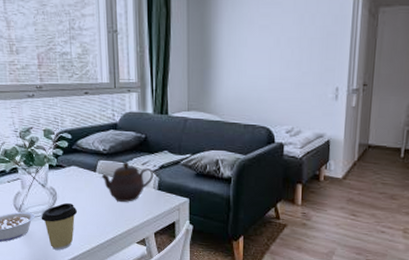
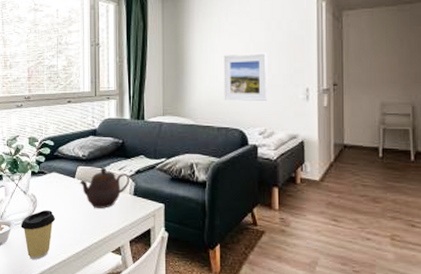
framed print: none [252,48,299,99] -> present [223,53,268,101]

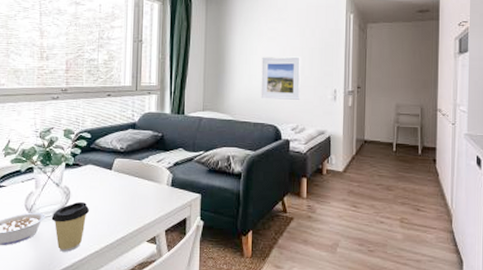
teapot: present [80,167,130,208] -> none [116,159,168,199]

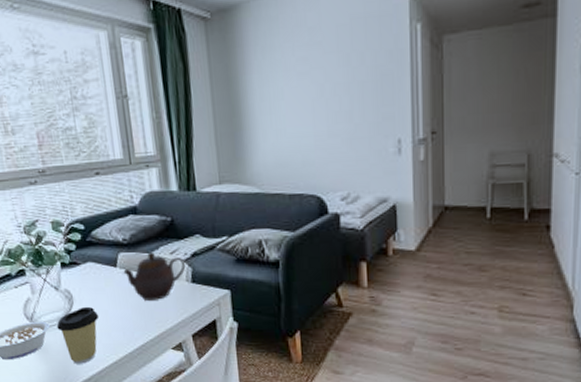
teapot: none [116,159,168,199] -> present [123,252,186,300]
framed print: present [261,56,301,100] -> none [291,96,350,161]

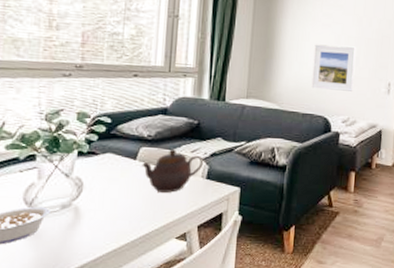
coffee cup: present [56,306,99,364] -> none [58,194,108,251]
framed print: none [291,96,350,161] -> present [311,44,357,92]

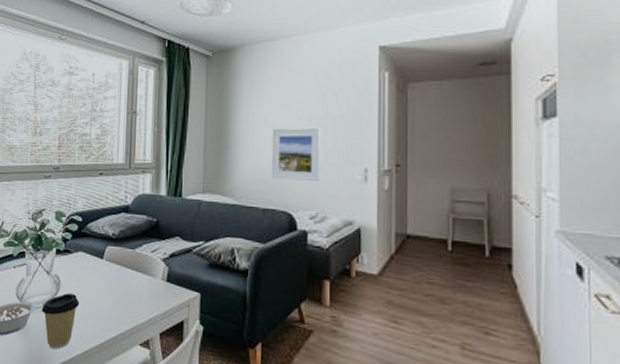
coffee cup: none [58,194,108,251] -> present [41,292,80,349]
teapot: present [142,149,204,193] -> none [108,248,164,295]

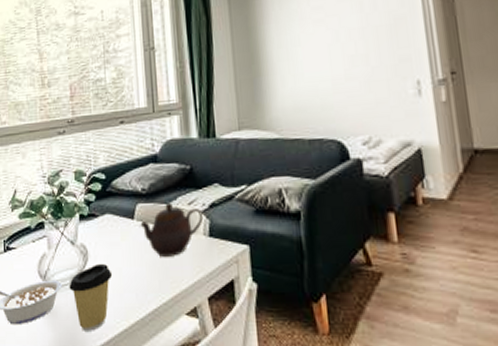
teapot: none [108,248,164,295] -> present [140,202,204,257]
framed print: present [271,127,321,181] -> none [308,40,369,105]

